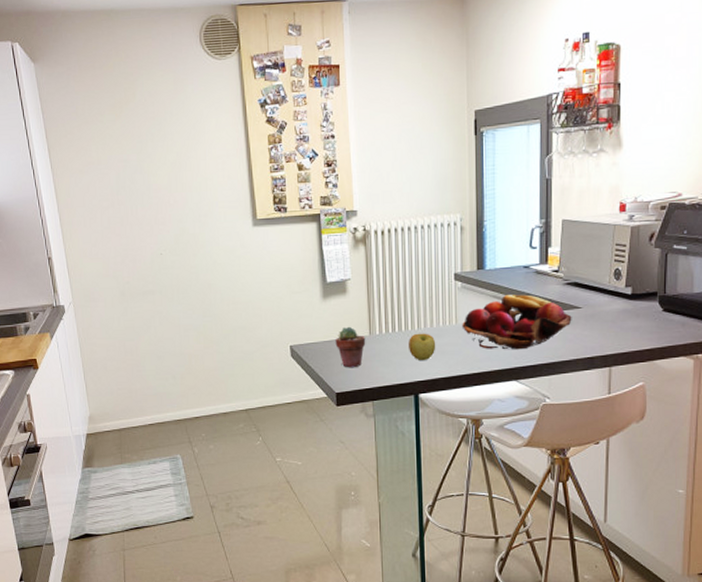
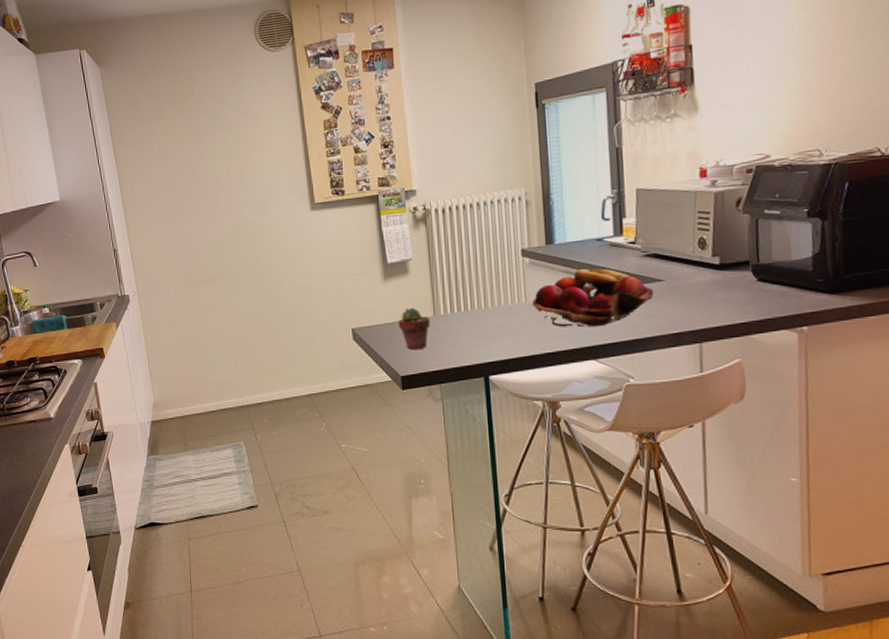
apple: present [409,333,436,361] -> none [476,312,506,342]

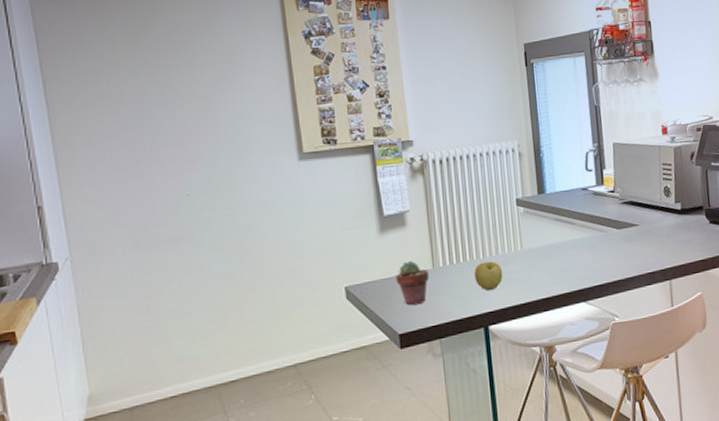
apple: none [476,312,506,342] -> present [474,261,503,291]
fruit basket: present [532,268,654,327] -> none [527,216,631,273]

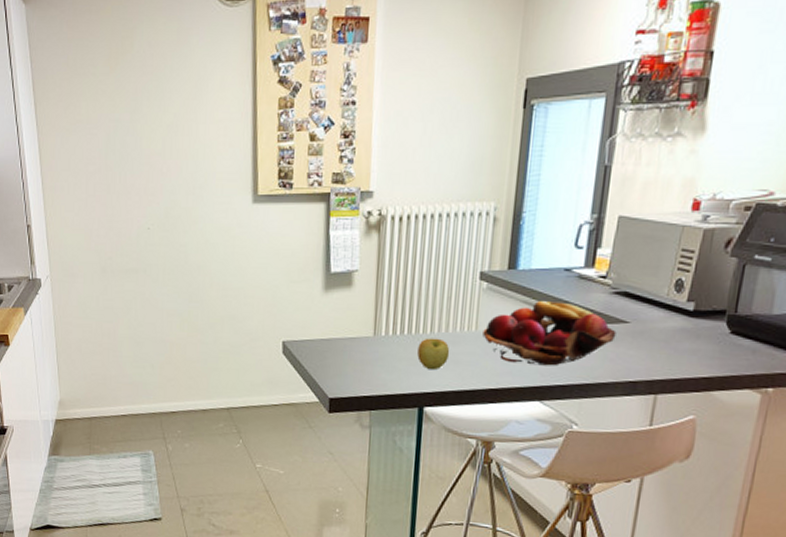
potted succulent: present [395,260,430,306] -> none [334,324,369,372]
fruit basket: none [527,216,631,273] -> present [483,301,617,366]

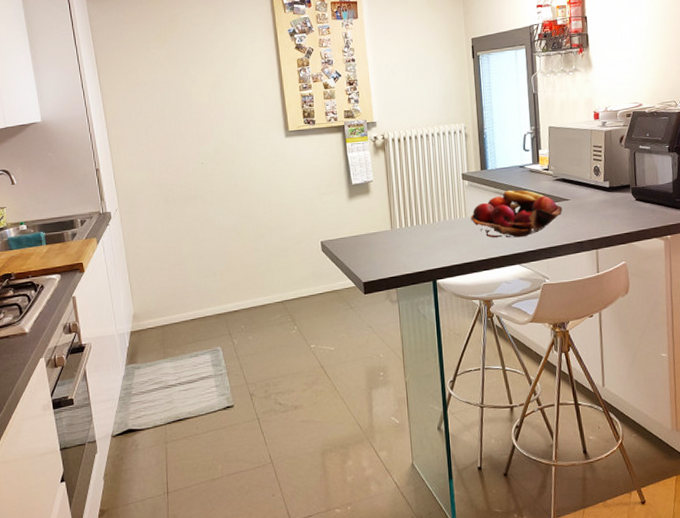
apple: present [417,338,450,370] -> none [425,226,450,251]

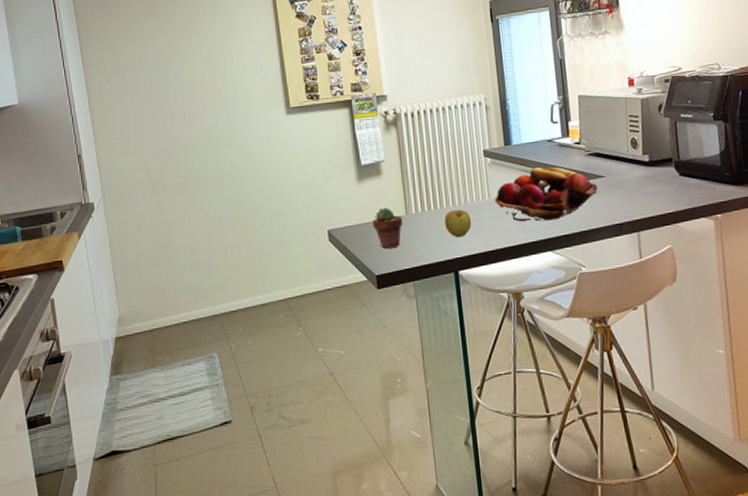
potted succulent: none [361,222,388,260] -> present [372,207,403,249]
apple: none [425,226,450,251] -> present [445,209,472,238]

